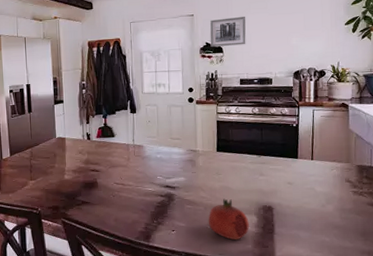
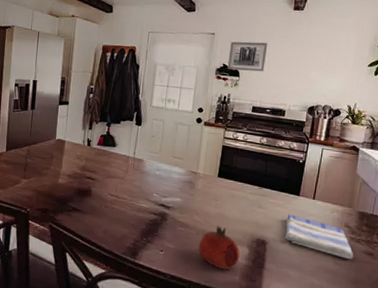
dish towel: none [289,177,359,213] -> present [285,214,354,259]

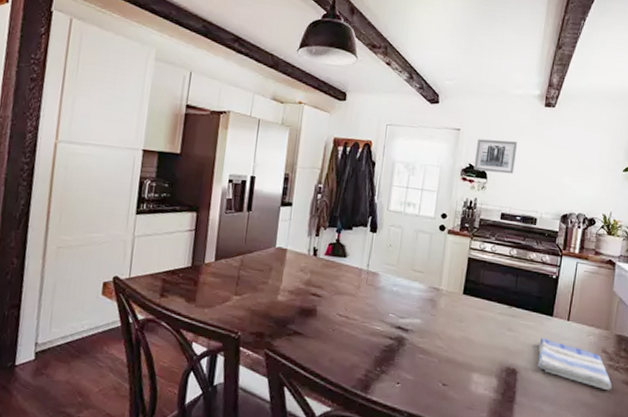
fruit: present [198,226,240,270] -> none [440,352,488,405]

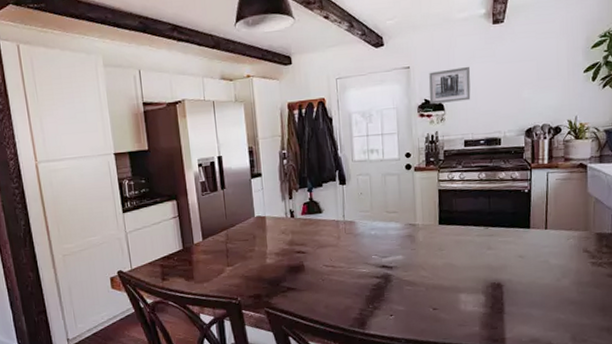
dish towel: present [537,338,613,390] -> none [520,250,598,286]

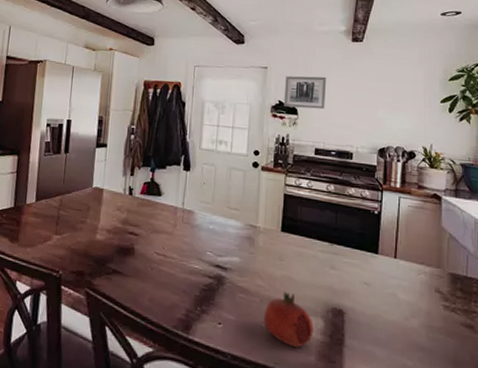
fruit: none [430,277,476,323] -> present [263,291,314,348]

